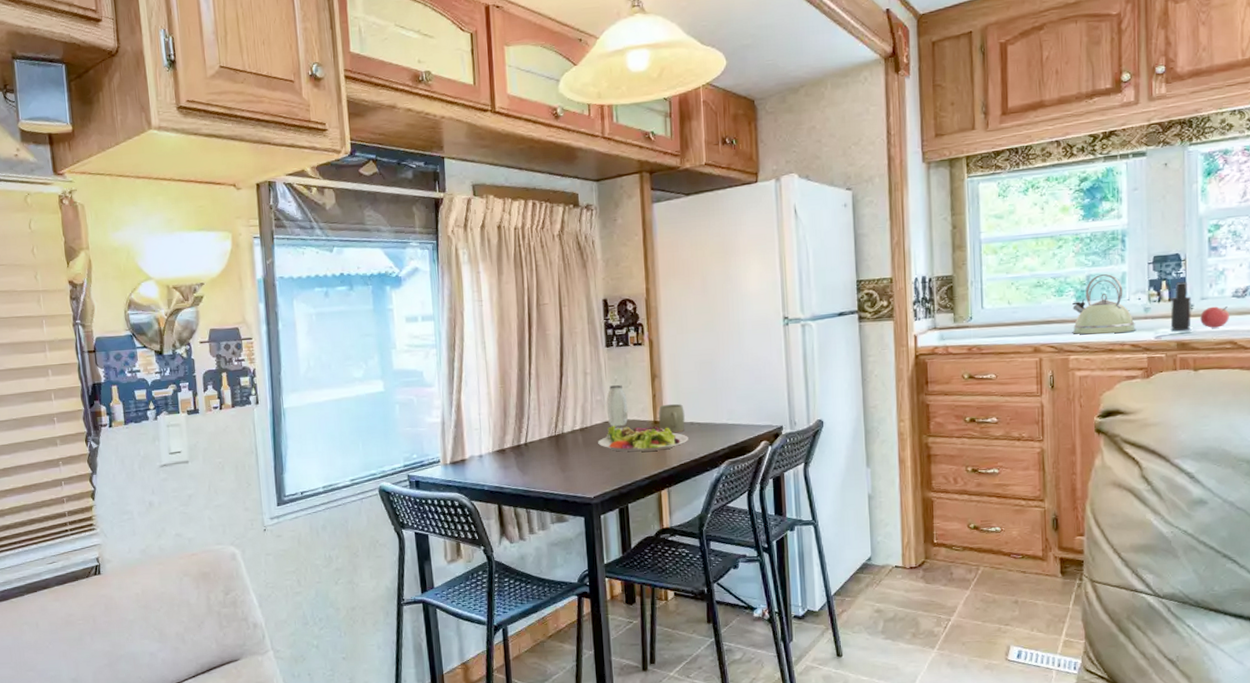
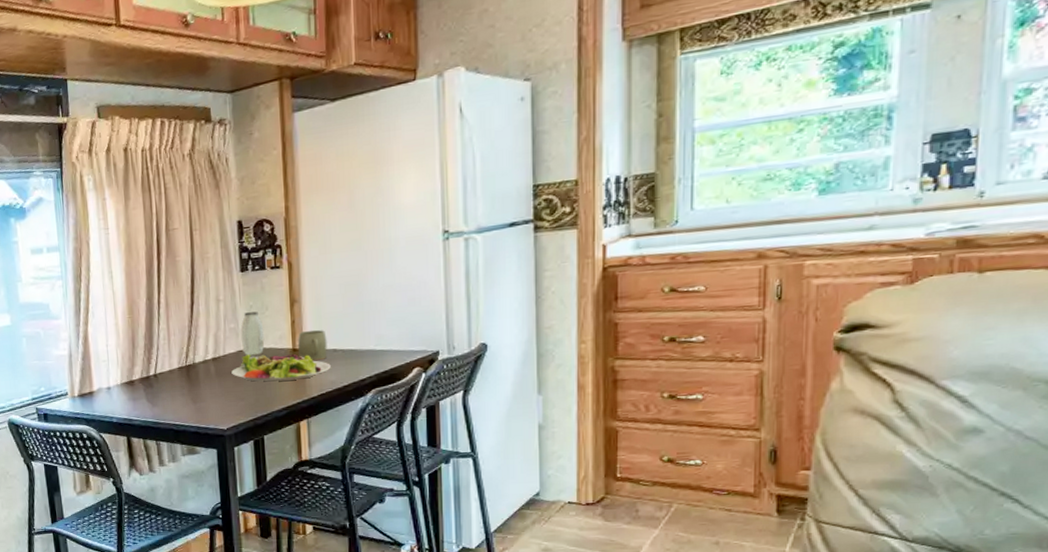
kettle: present [1071,274,1137,335] -> none [810,160,900,236]
soap dispenser: present [1170,282,1191,332] -> none [948,163,982,226]
fruit: present [1200,306,1229,328] -> none [992,192,1036,220]

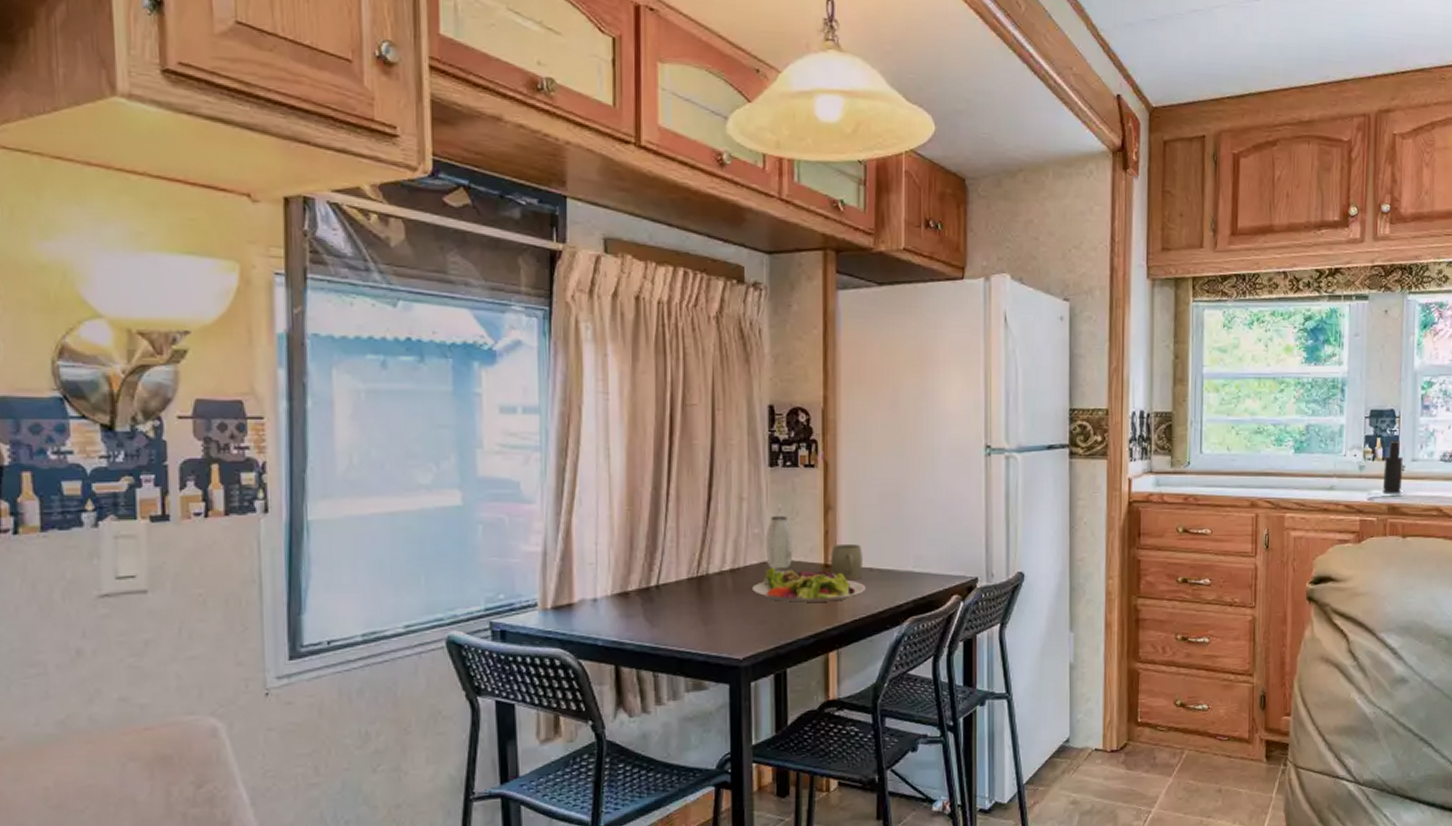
soap dispenser: none [948,163,982,226] -> present [1382,440,1403,494]

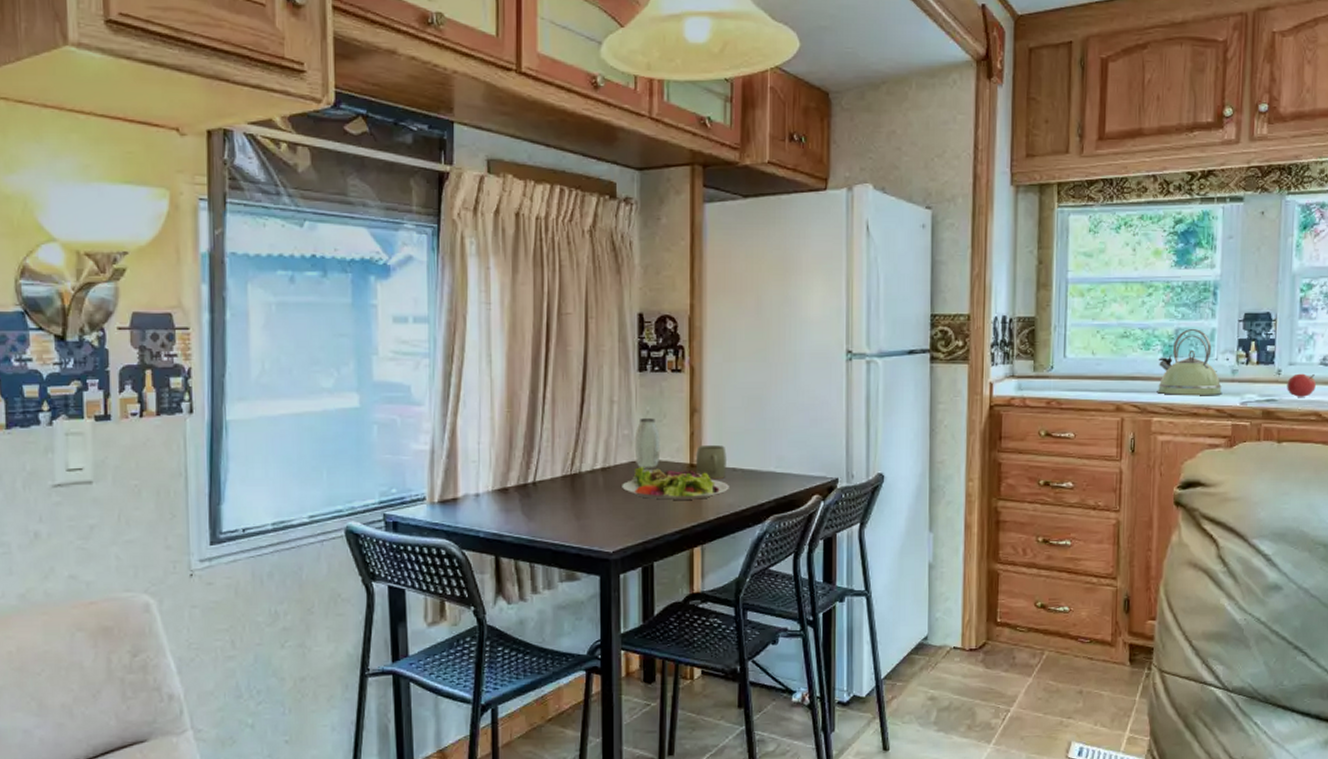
kettle: none [1289,425,1351,492] -> present [1157,329,1223,396]
soap dispenser: present [1382,440,1403,494] -> none [1256,344,1279,399]
fruit: none [1410,469,1437,493] -> present [1287,373,1316,397]

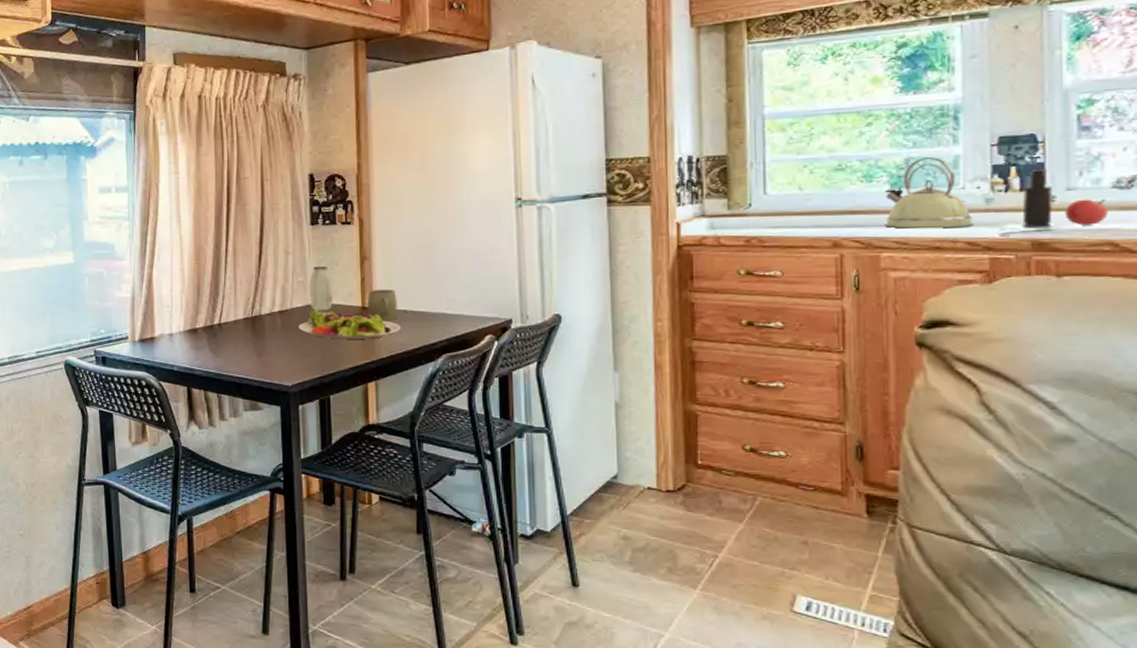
soap dispenser: none [1256,344,1279,399] -> present [1022,168,1053,229]

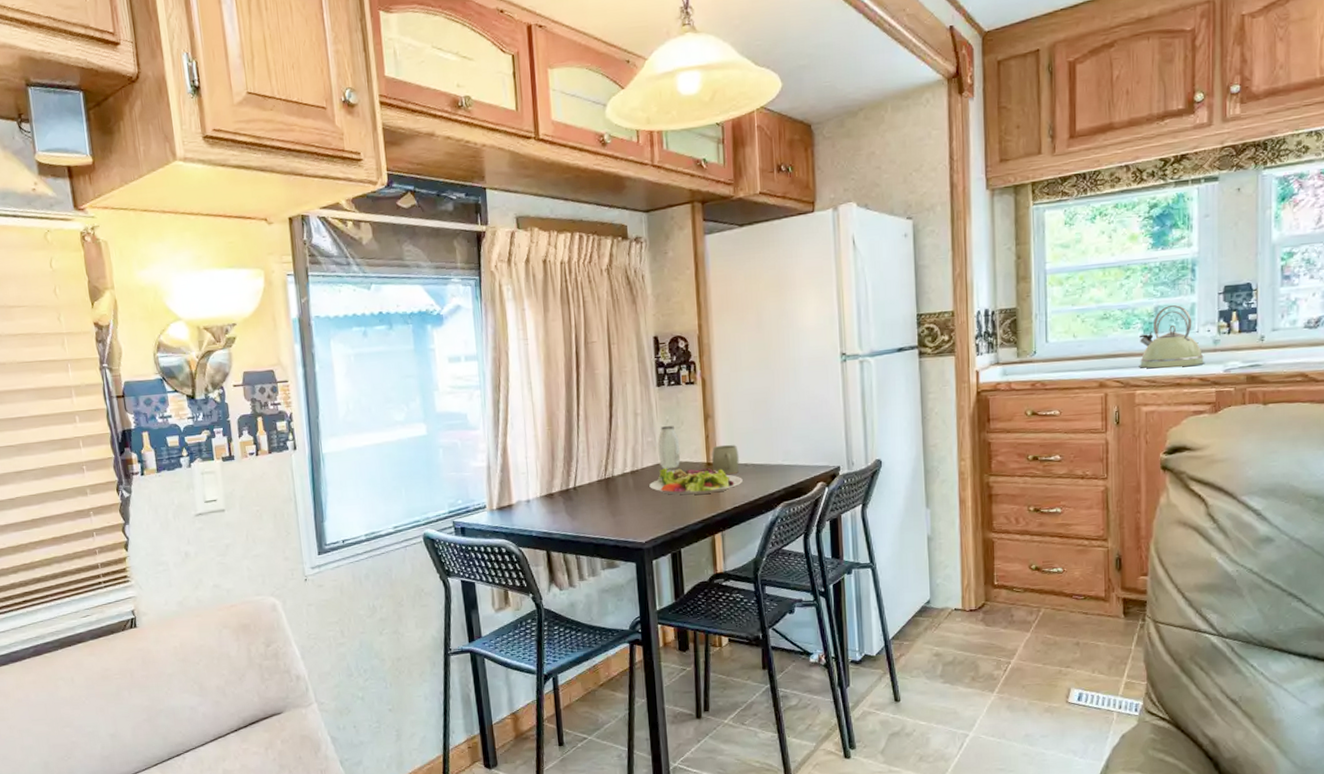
soap dispenser: present [1022,168,1053,229] -> none [1240,312,1262,364]
fruit: present [1065,199,1108,226] -> none [1271,337,1301,361]

